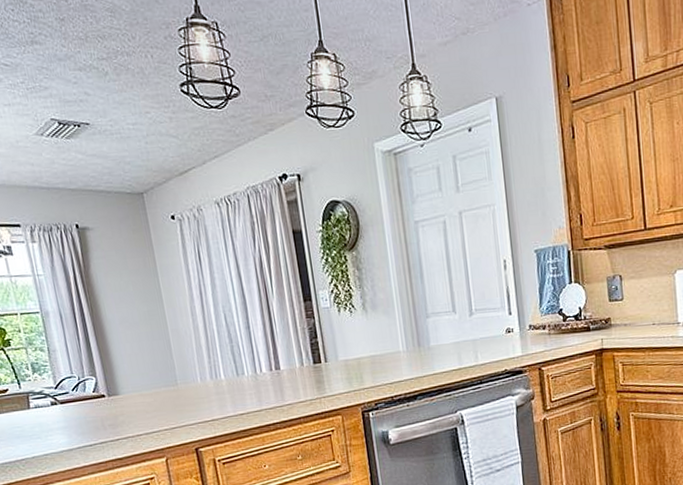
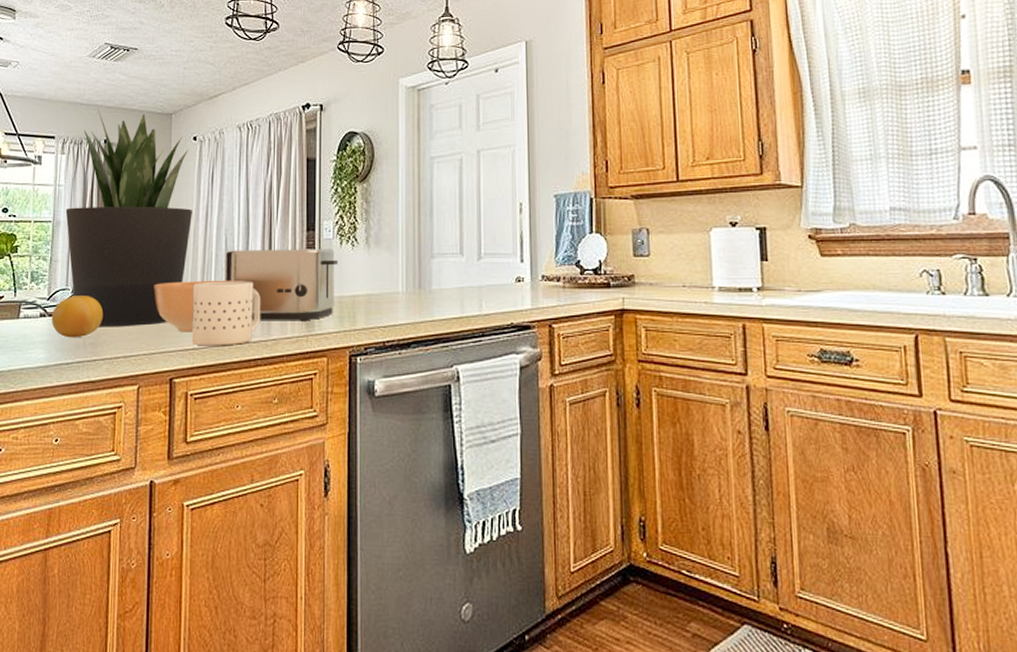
planter: none [51,192,190,409] -> present [65,109,193,327]
fruit: none [63,381,117,422] -> present [51,296,104,338]
bowl: none [161,353,253,406] -> present [154,281,246,331]
mug: none [200,353,273,417] -> present [191,281,261,346]
toaster: none [226,316,342,389] -> present [224,248,339,321]

